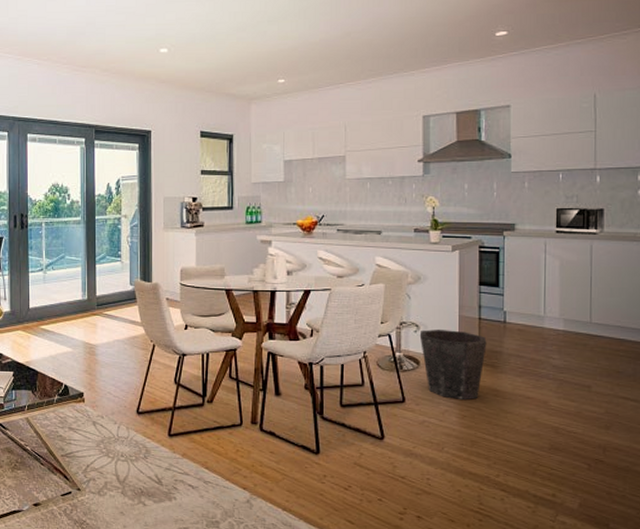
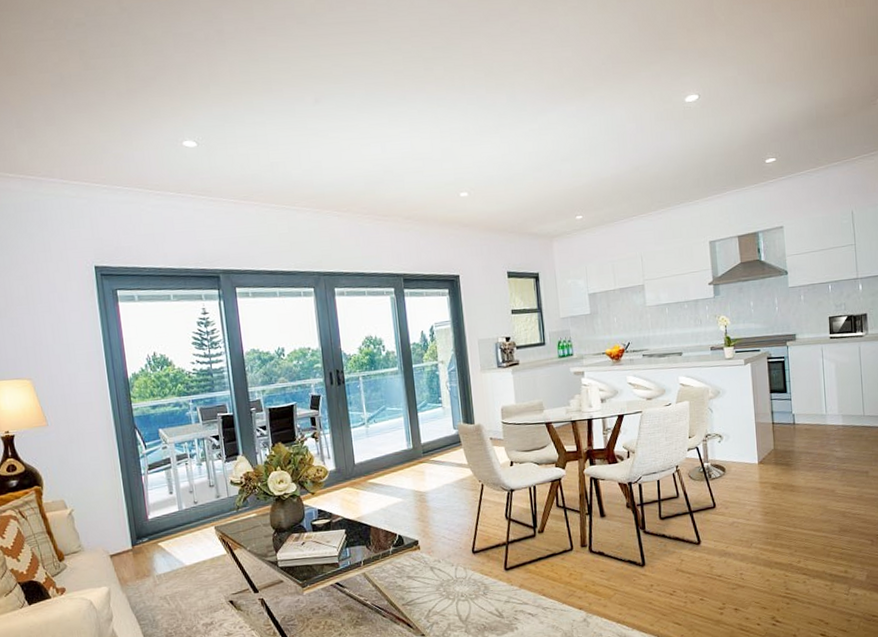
waste bin: present [419,328,487,400] -> none [723,436,781,499]

